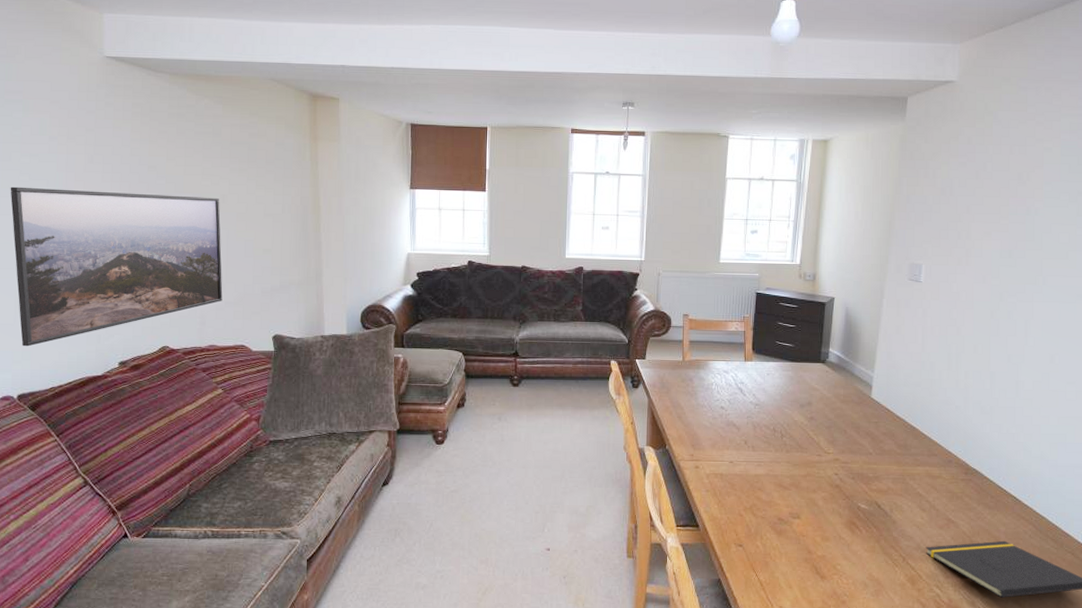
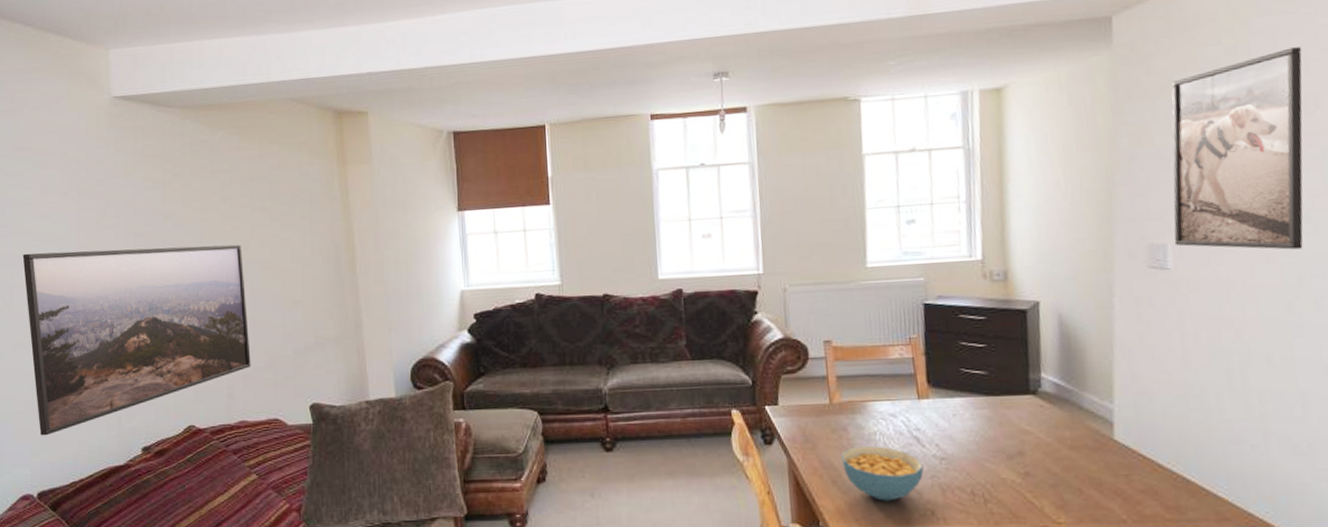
cereal bowl: none [687,393,743,433] -> present [841,446,924,501]
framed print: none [927,135,1024,276] -> present [1171,47,1303,250]

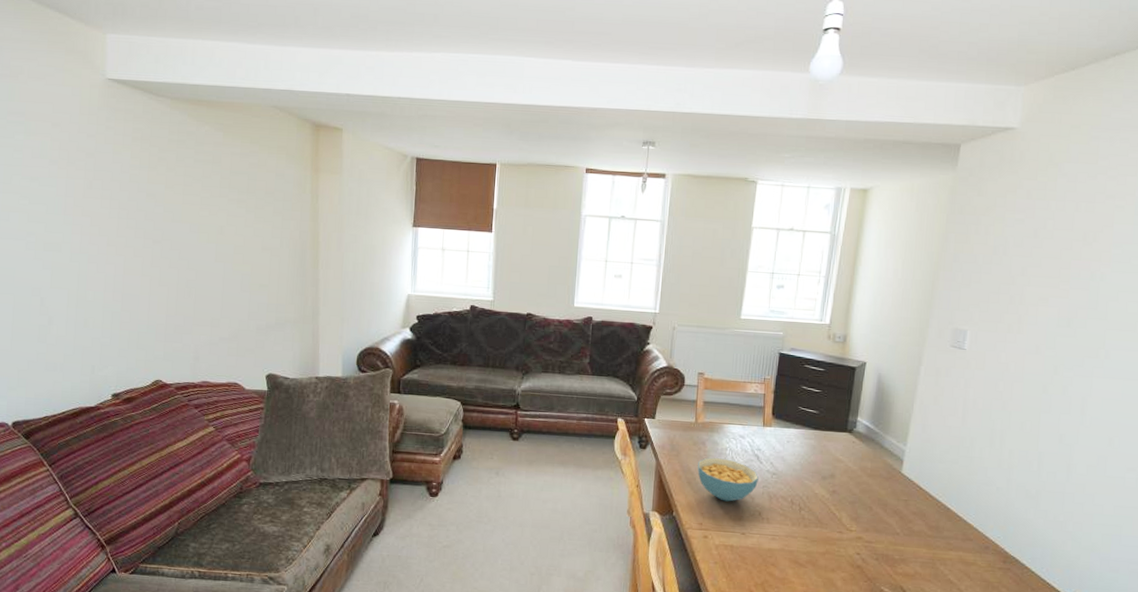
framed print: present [22,244,251,436] -> none [10,210,218,374]
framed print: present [1171,47,1303,250] -> none [973,191,1092,347]

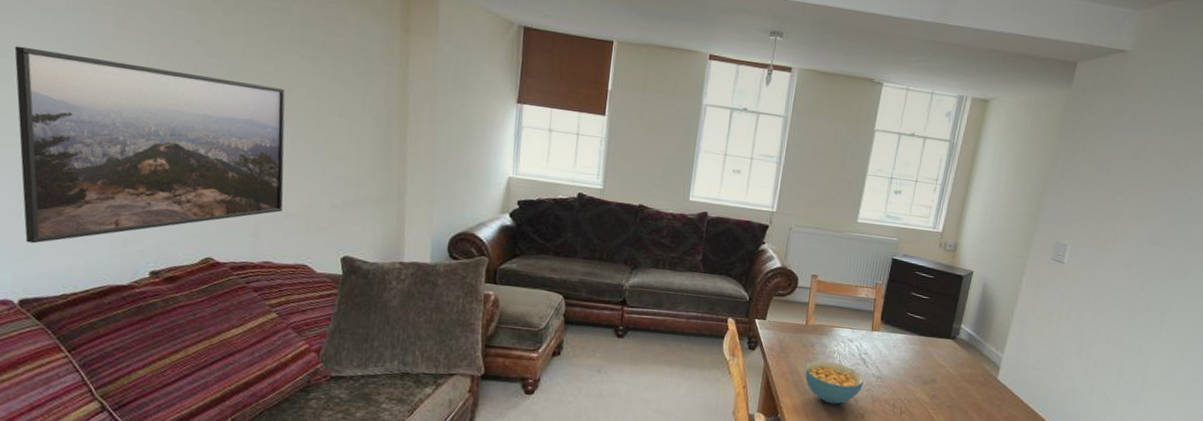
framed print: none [10,210,218,374] -> present [14,45,286,244]

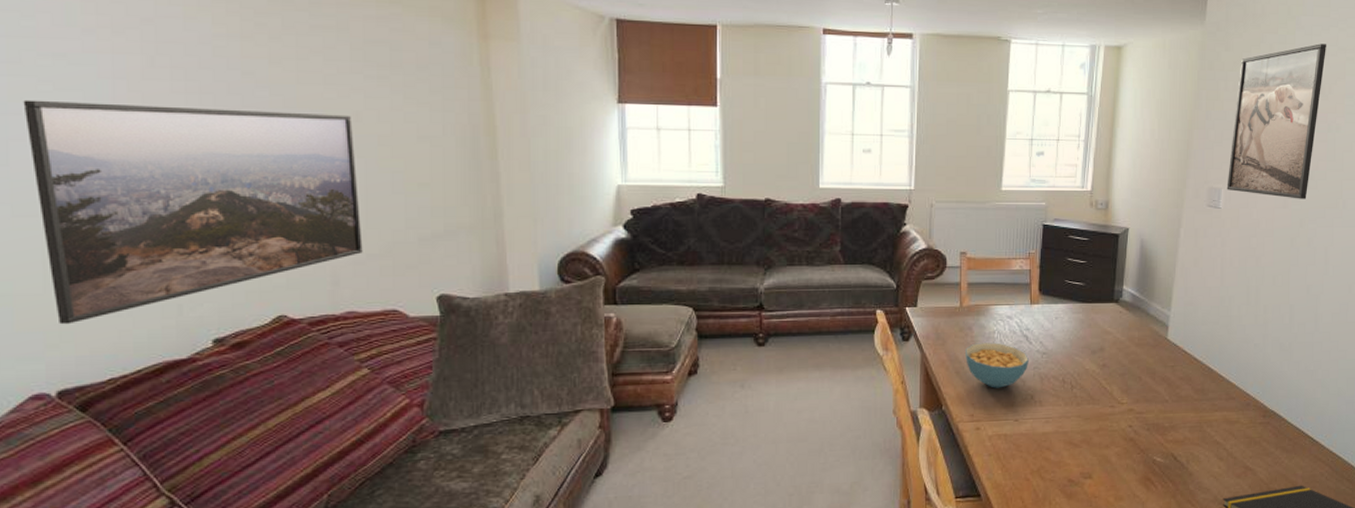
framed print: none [1072,117,1189,264] -> present [1226,43,1326,199]

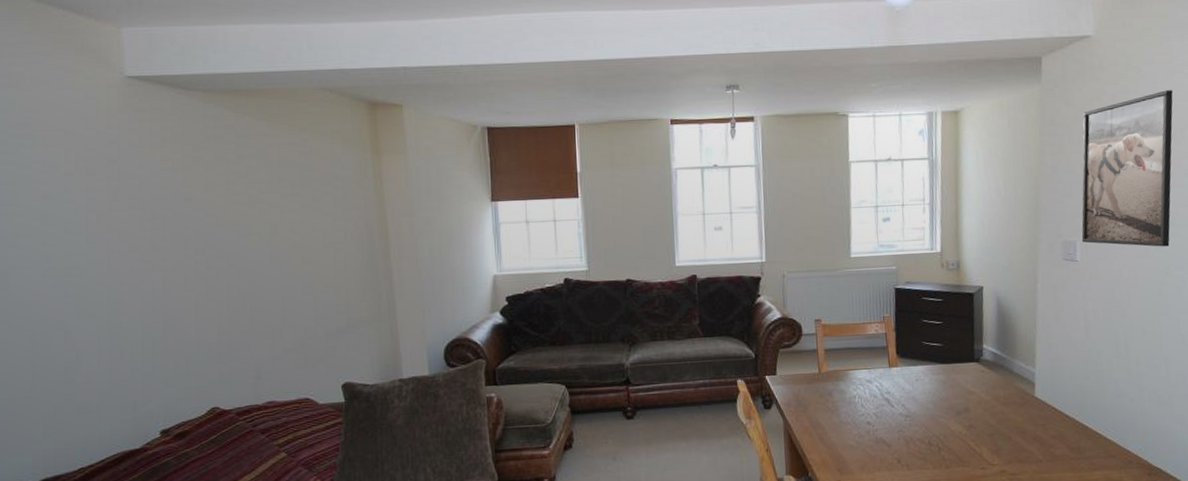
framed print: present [23,99,363,325] -> none [20,229,280,423]
cereal bowl: present [966,342,1029,388] -> none [827,407,892,453]

